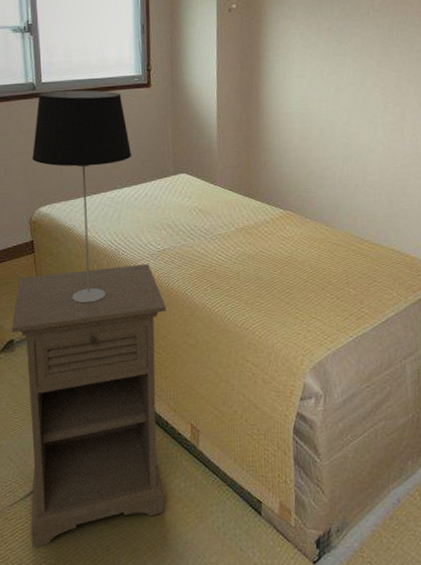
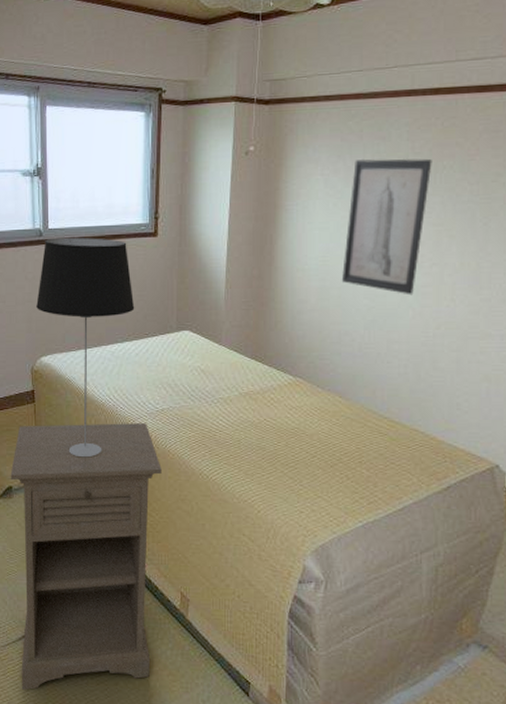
wall art: none [320,14,389,132] -> present [341,158,432,295]

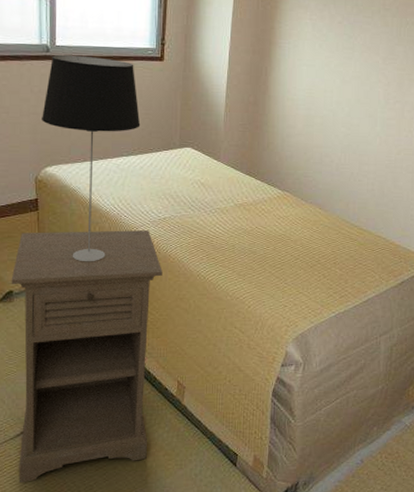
wall art: present [341,158,432,295] -> none [324,9,398,126]

